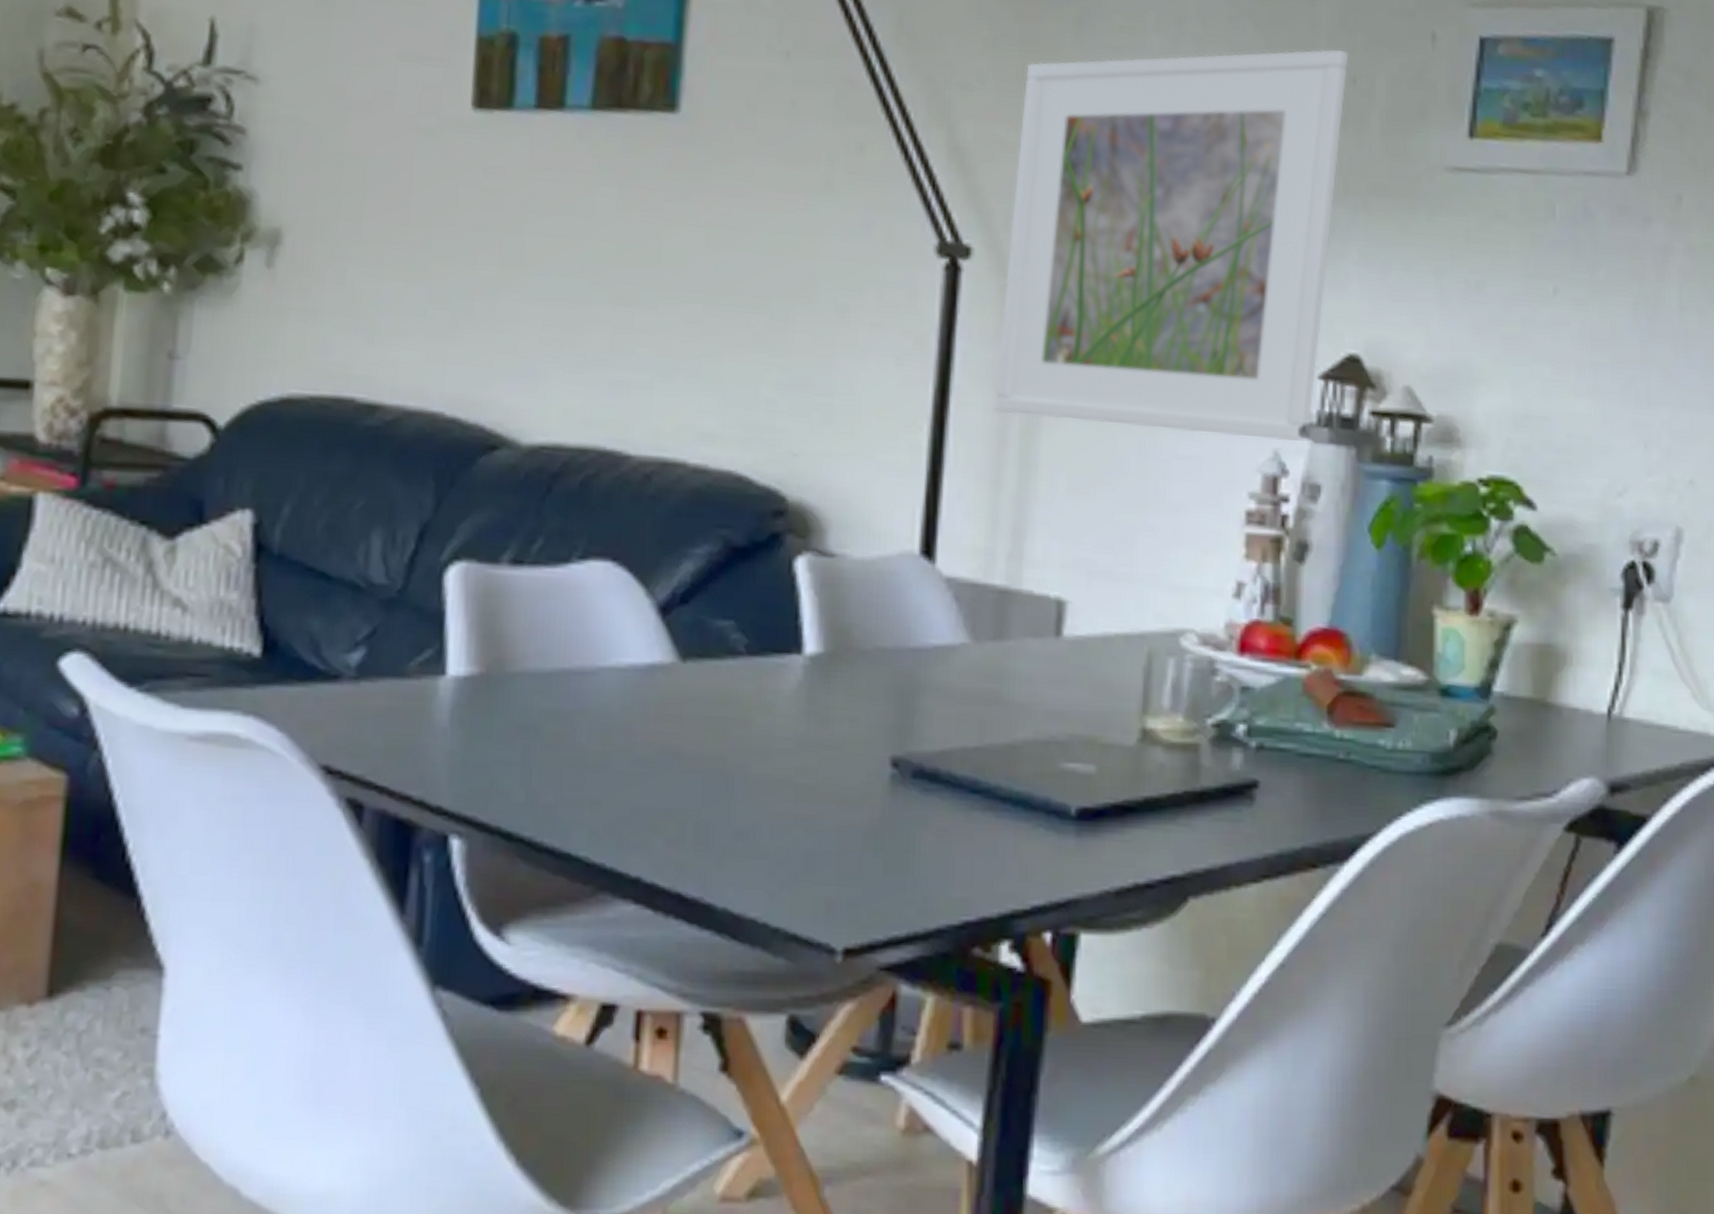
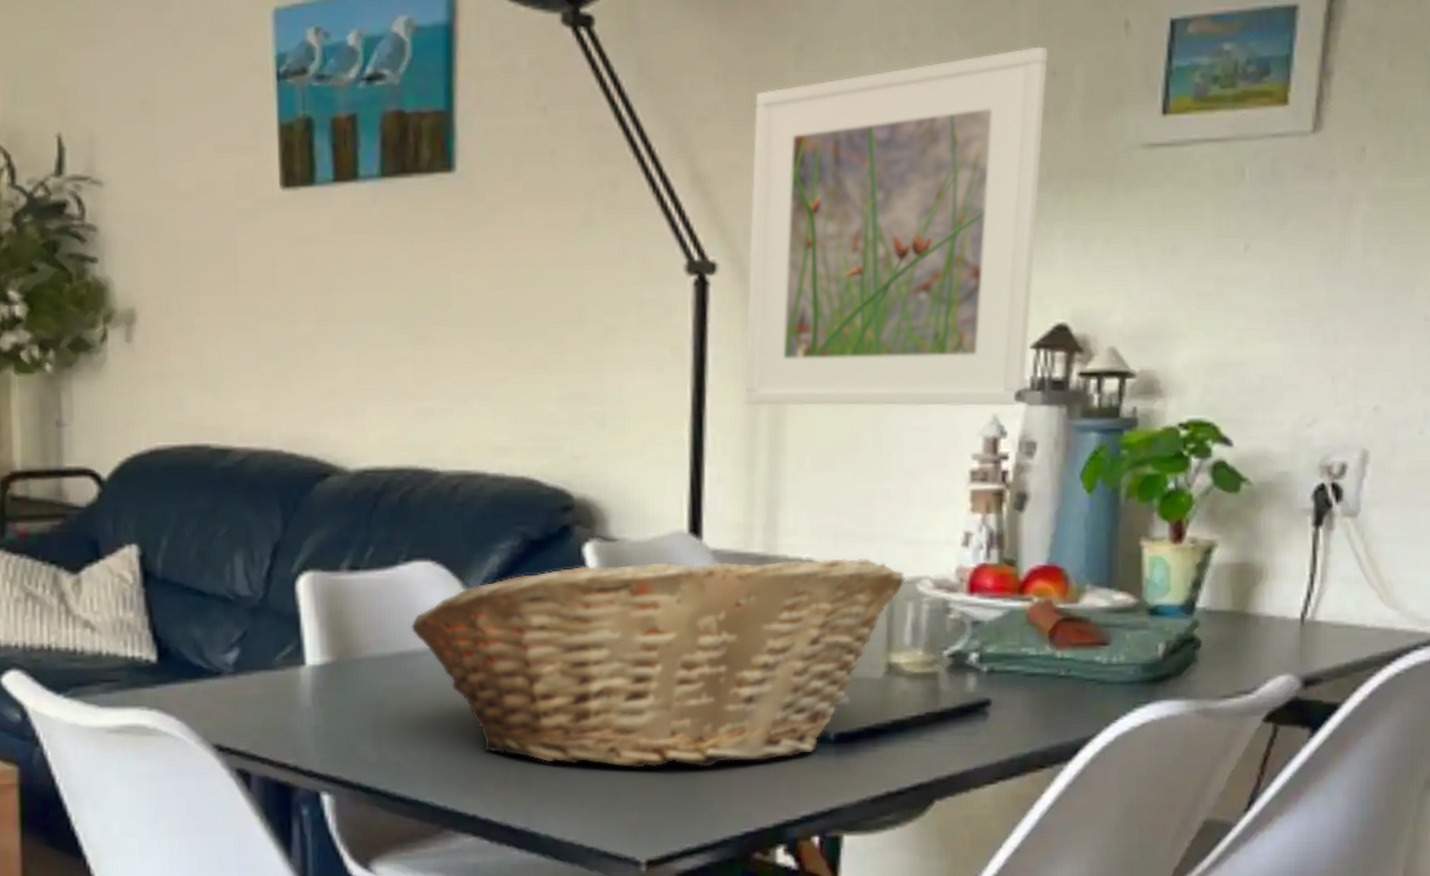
fruit basket: none [580,582,1167,838] -> present [411,558,905,768]

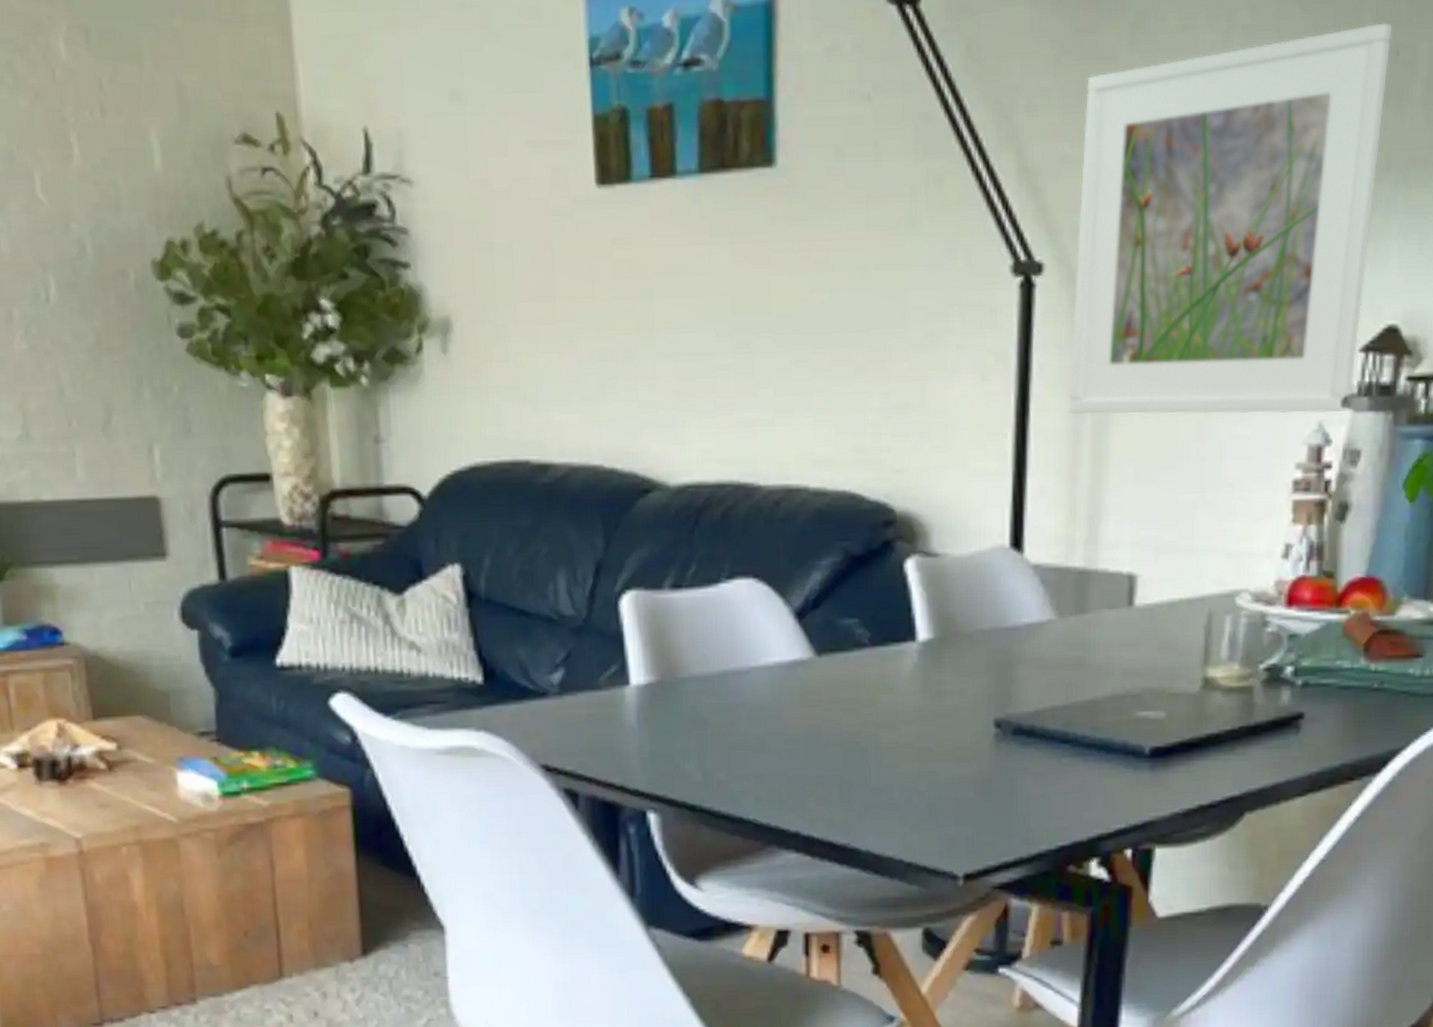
fruit basket: present [411,558,905,768] -> none [734,571,1224,785]

